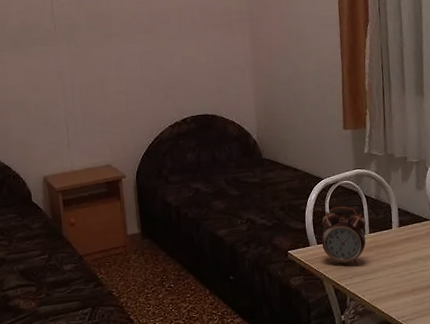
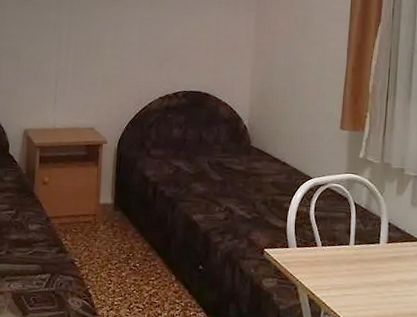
alarm clock: present [321,206,366,265] -> none [302,210,352,277]

